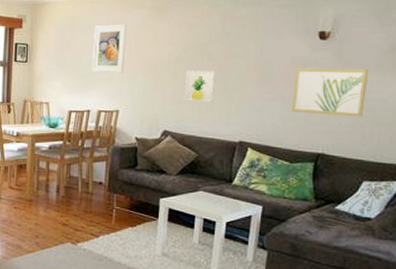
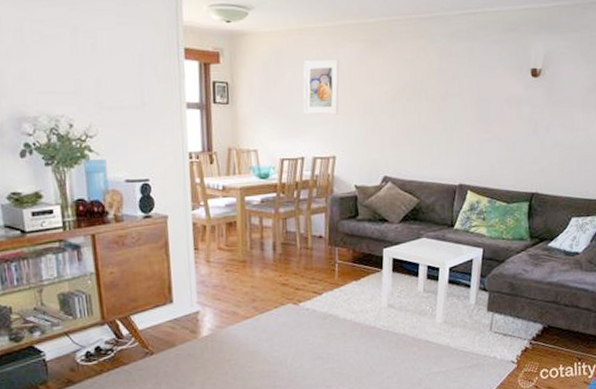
wall art: present [184,70,215,102] -> none [403,110,434,144]
wall art: present [292,68,369,117] -> none [507,106,576,155]

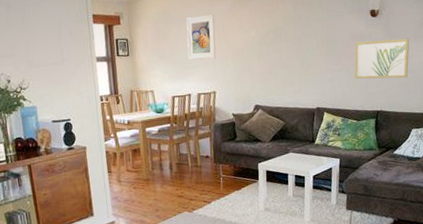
wall art: none [507,106,576,155] -> present [354,38,410,79]

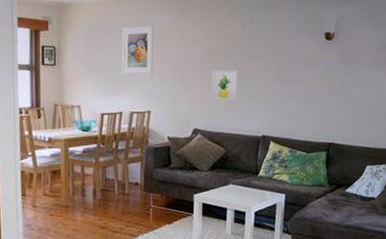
wall art: none [268,49,293,78] -> present [211,69,239,100]
wall art: present [354,38,410,79] -> none [305,65,367,109]

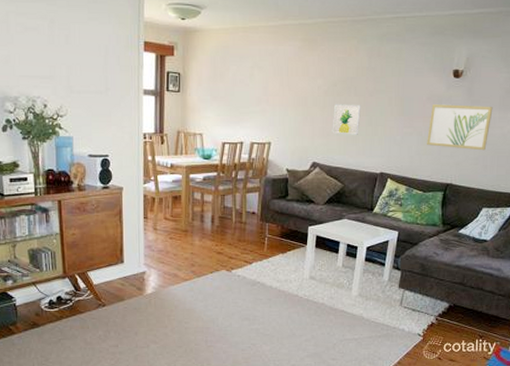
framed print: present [121,25,154,75] -> none [244,55,279,105]
wall art: none [305,65,367,109] -> present [427,104,493,151]

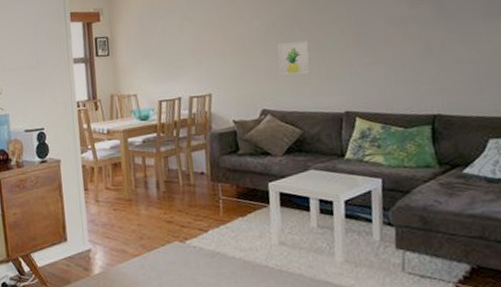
wall art: present [427,104,493,151] -> none [394,18,477,74]

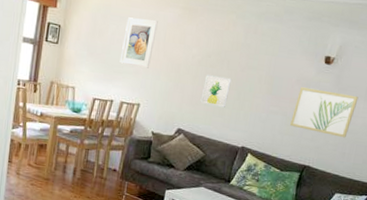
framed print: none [175,3,212,58] -> present [119,17,158,68]
wall art: none [394,18,477,74] -> present [290,87,359,138]

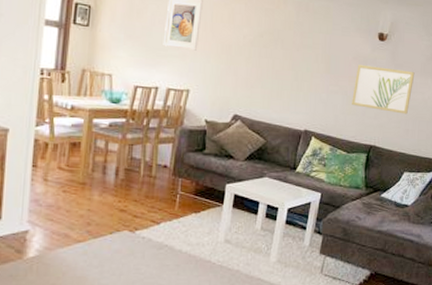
wall art: present [200,75,232,107] -> none [256,55,287,89]

